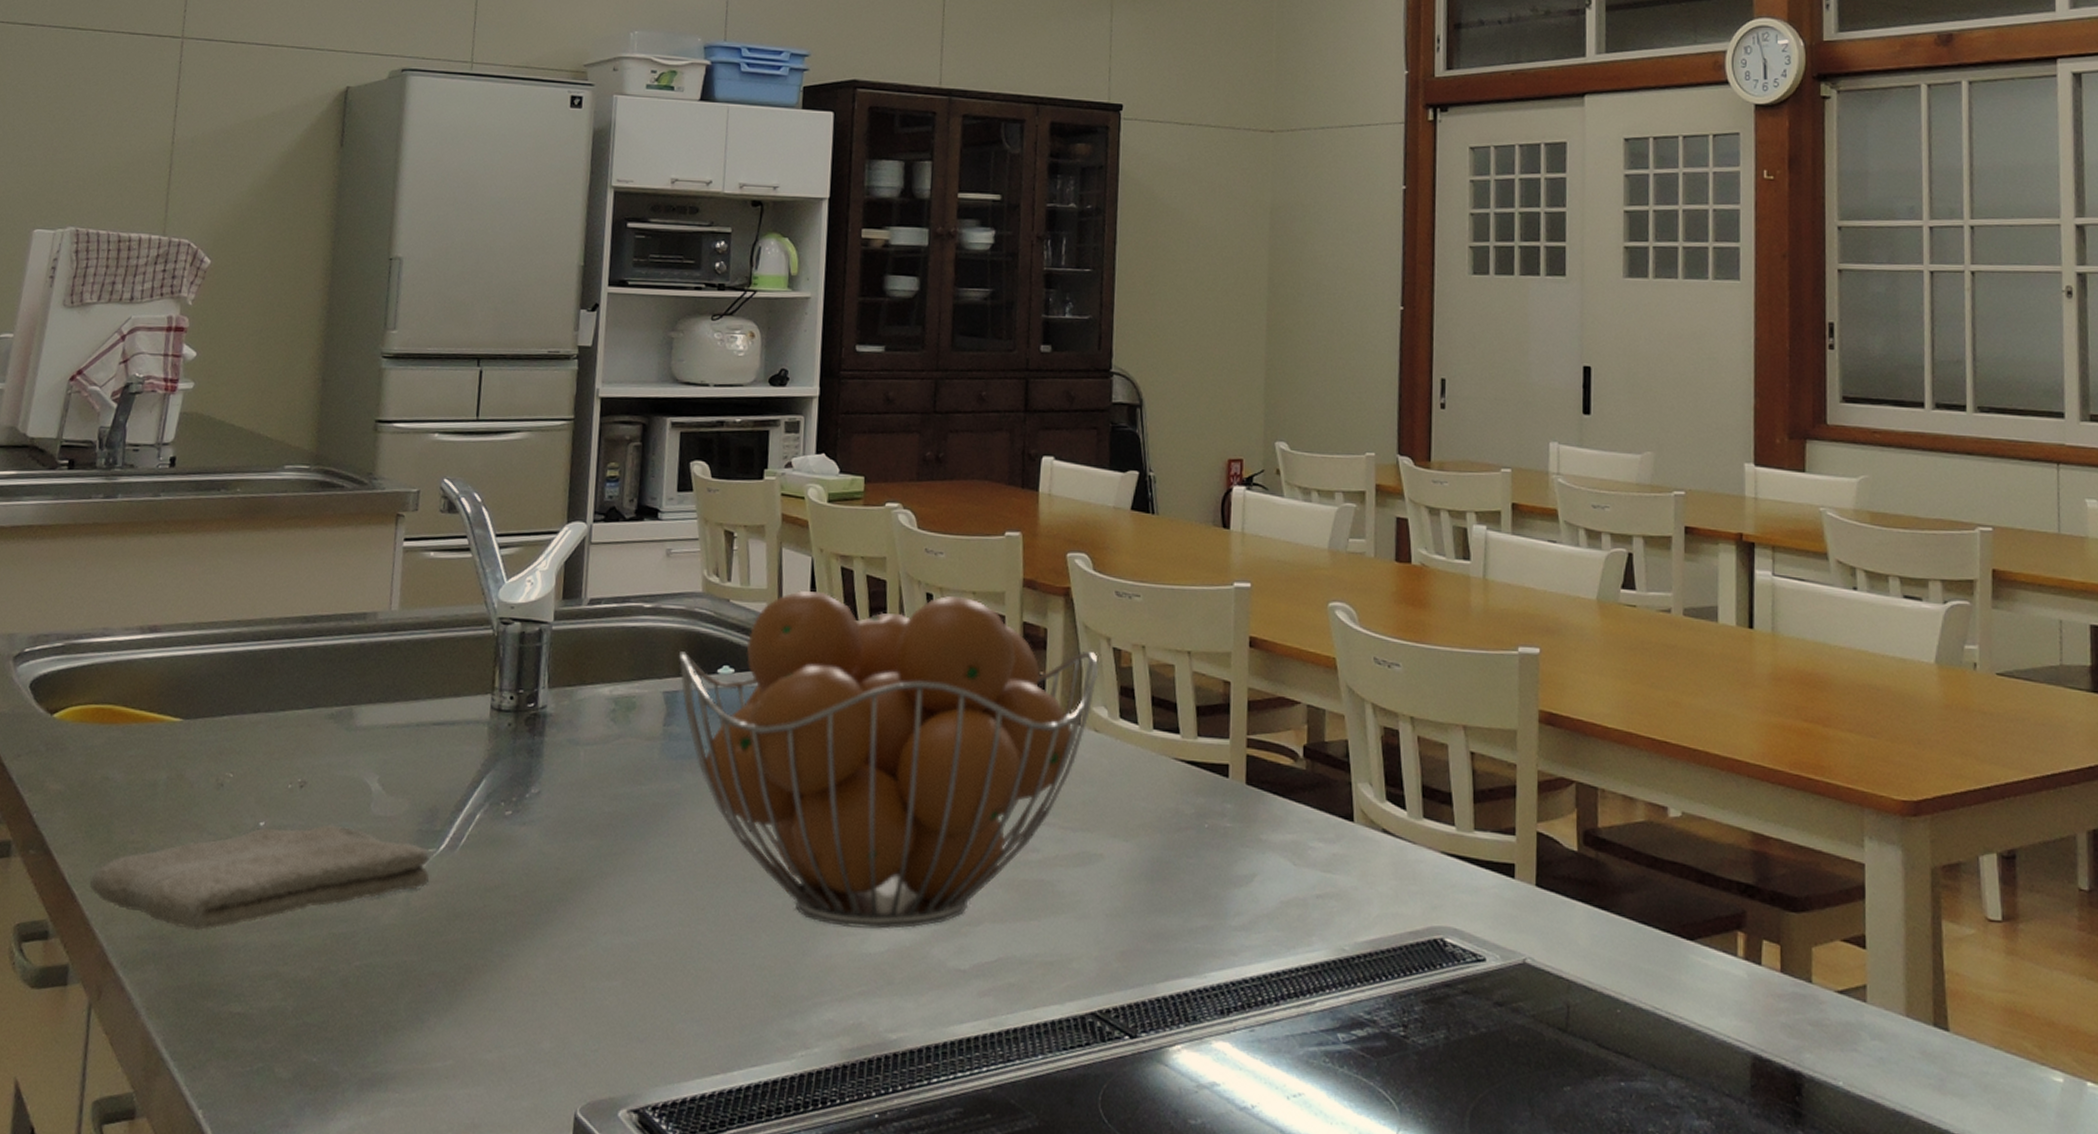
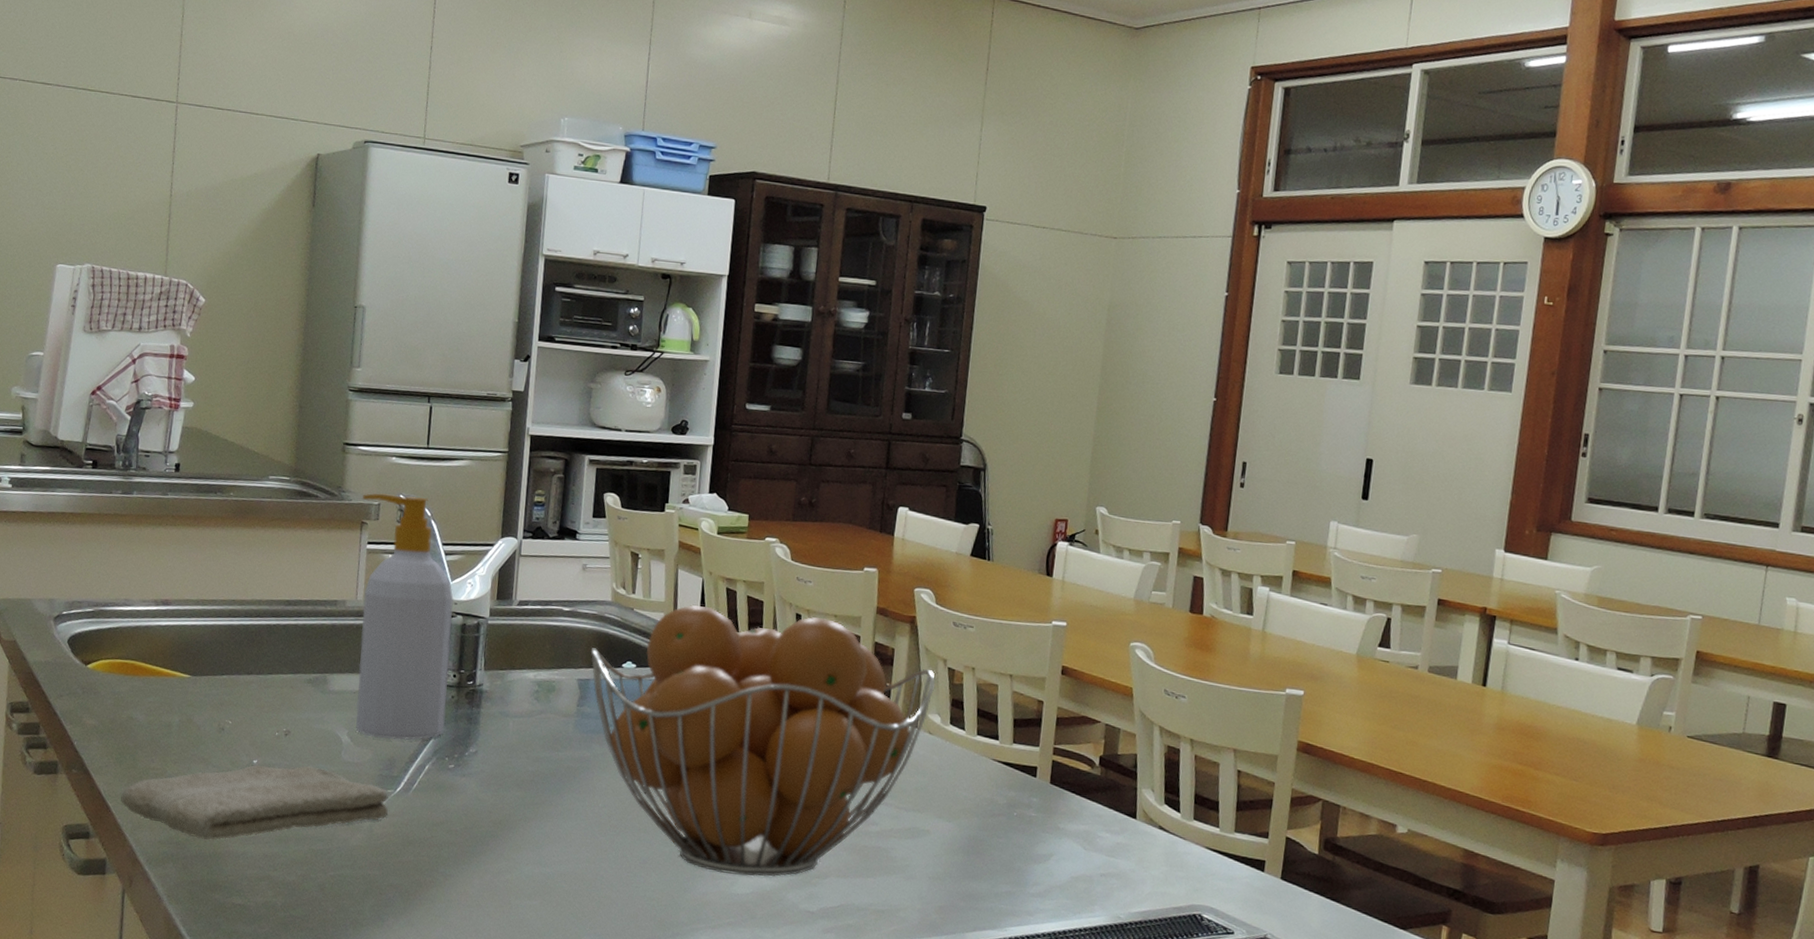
soap bottle: none [389,478,510,783] -> present [356,493,454,740]

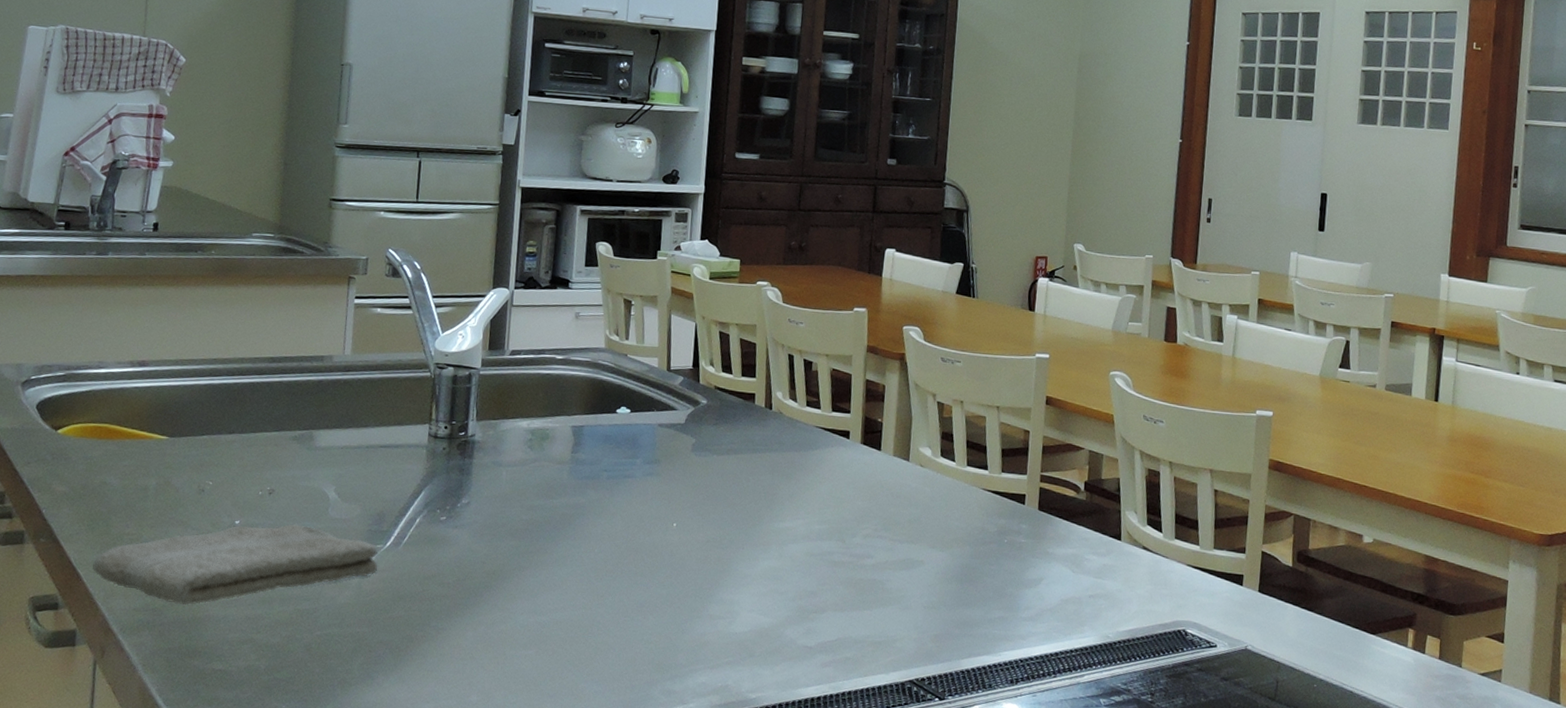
soap bottle: present [356,493,454,740] -> none [343,248,444,494]
fruit basket: present [590,605,936,877] -> none [584,349,926,615]

